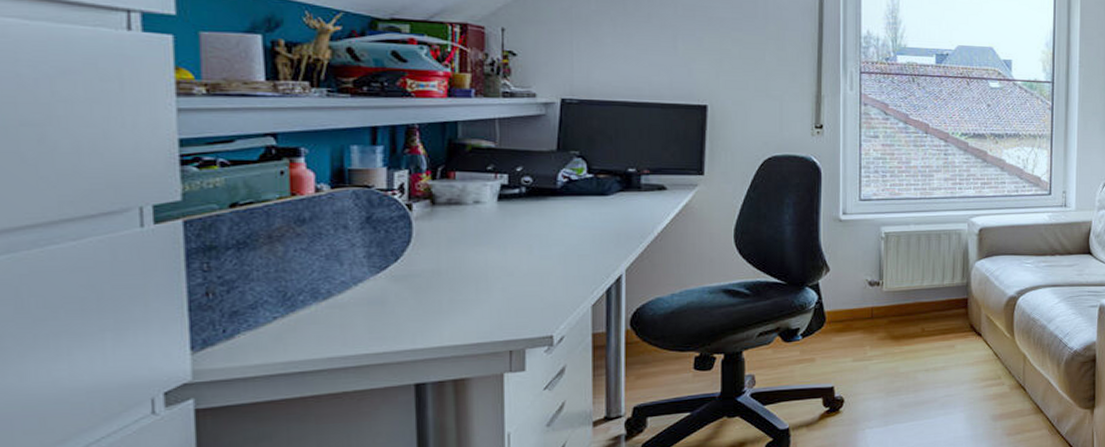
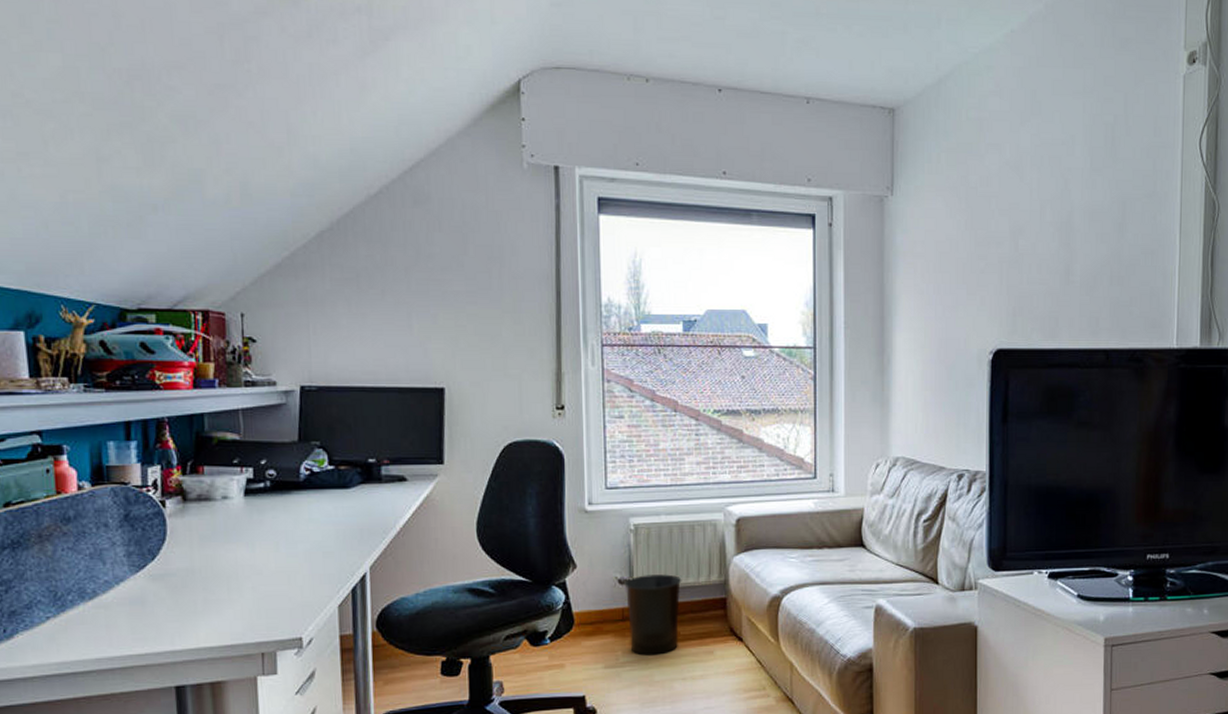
waste bin: none [874,277,928,350] -> present [624,574,682,655]

